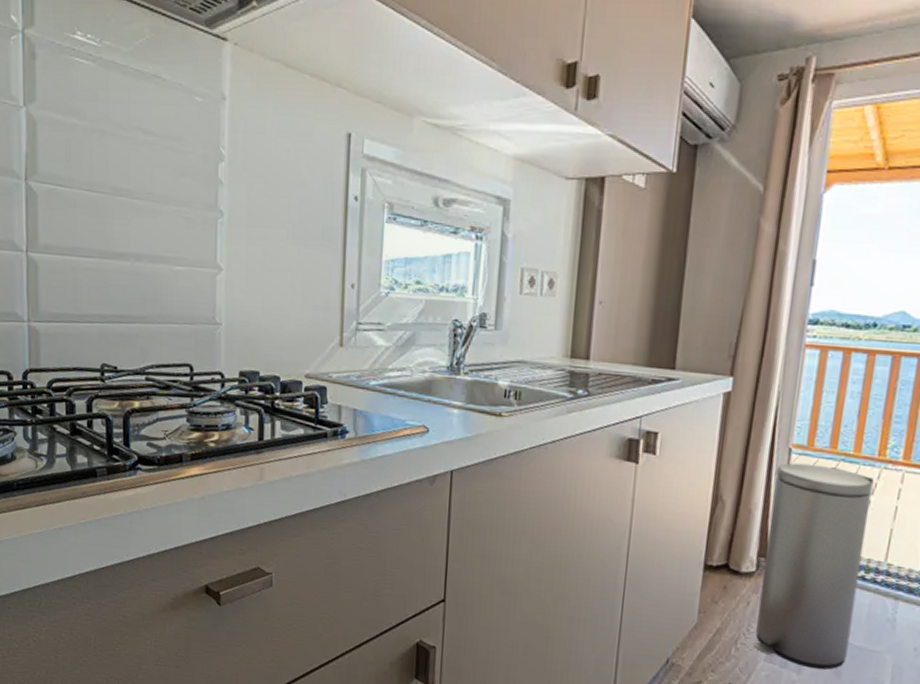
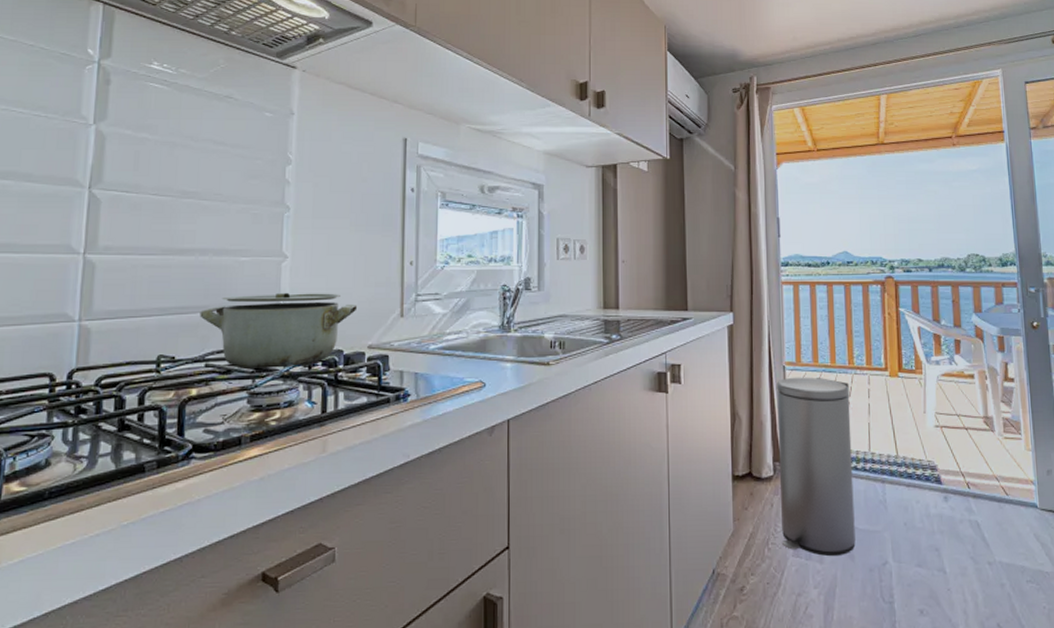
saucepan: none [138,308,295,389] -> present [200,292,358,369]

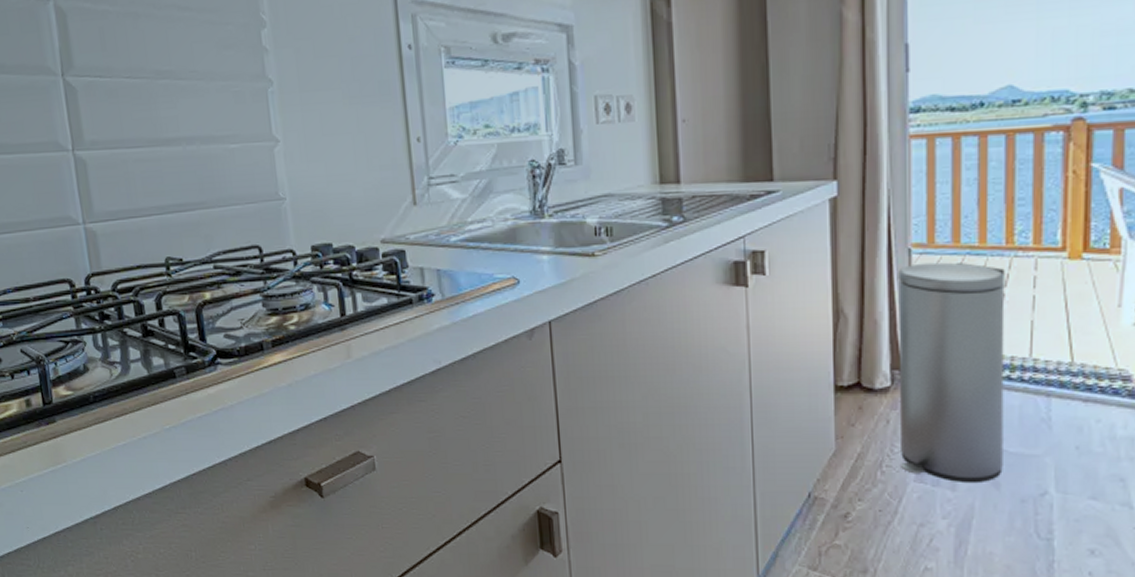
saucepan: present [200,292,358,369] -> none [198,180,364,269]

